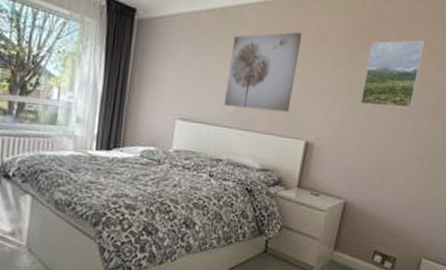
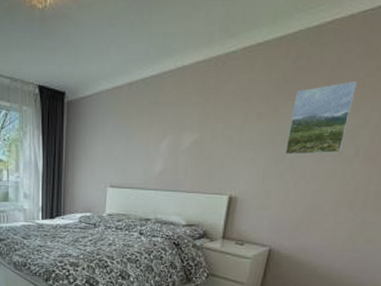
wall art: present [223,31,302,113] -> none [149,91,223,171]

